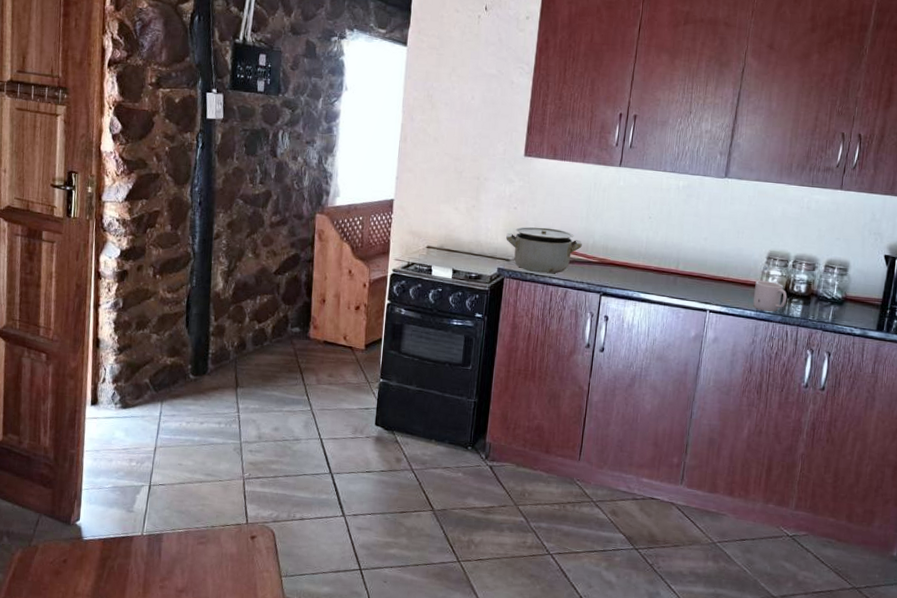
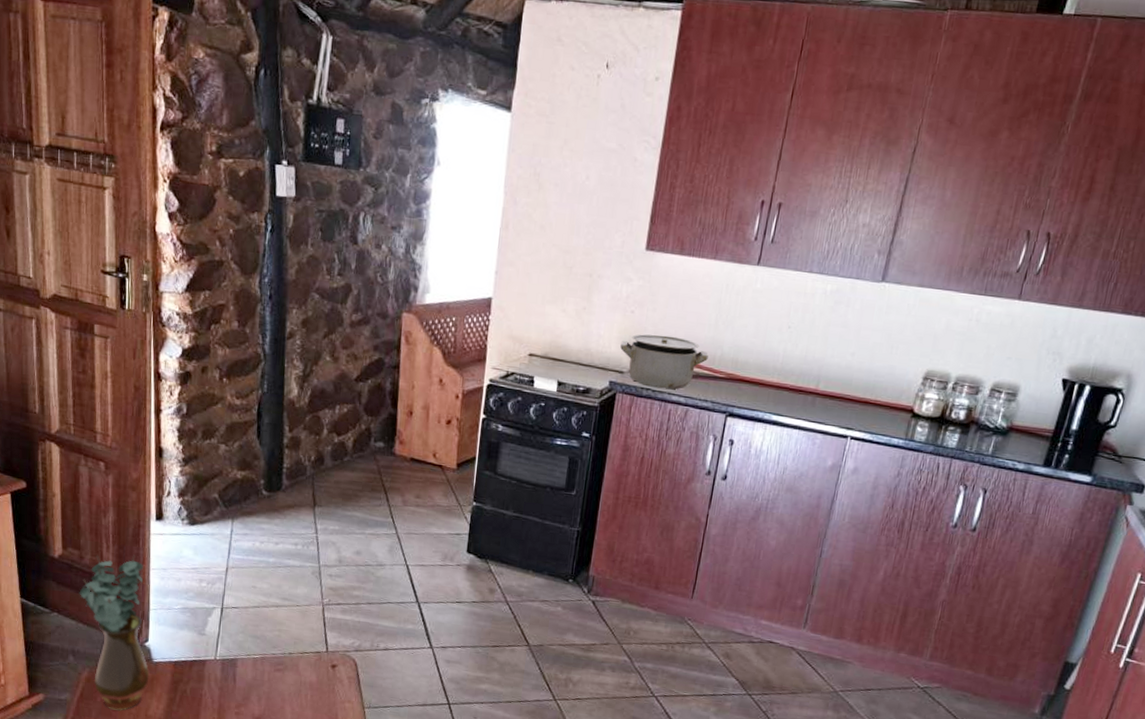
vase: none [16,438,79,589] -> present [79,554,150,711]
mug: present [753,280,788,312] -> none [902,404,943,441]

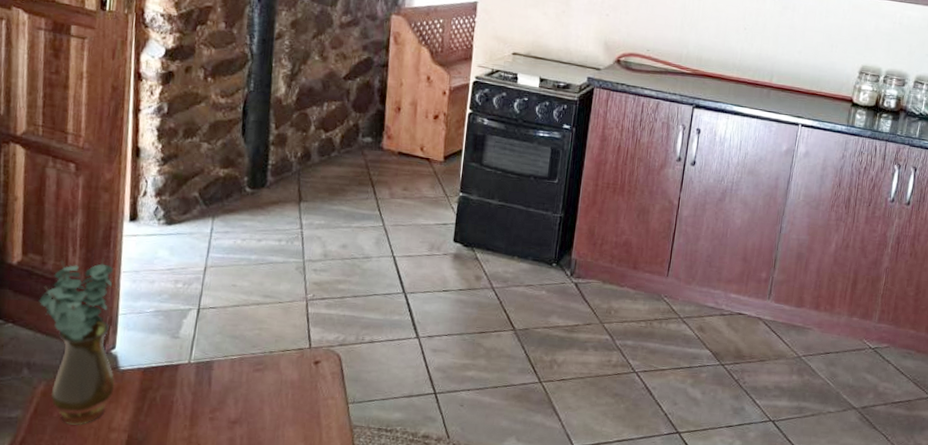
saucepan: present [620,334,708,390] -> none [597,35,676,85]

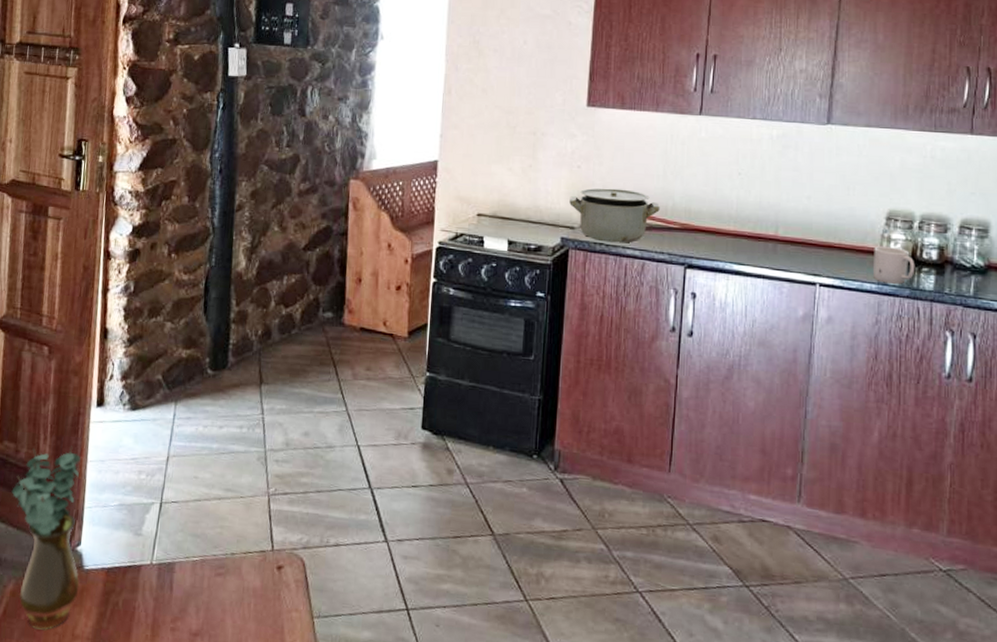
saucepan: none [597,35,676,85] -> present [569,188,660,244]
mug: none [844,95,878,127] -> present [872,246,915,284]

